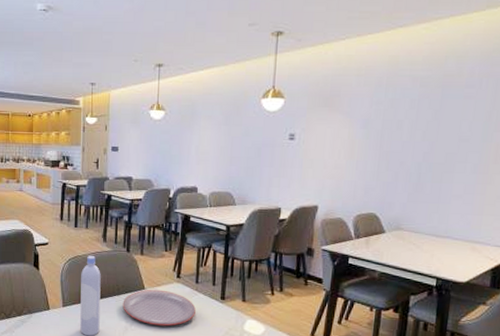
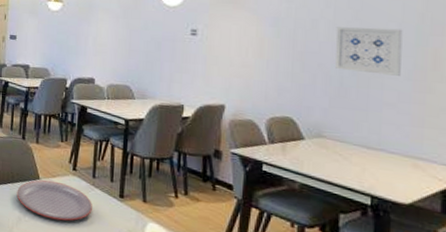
wall art: none [415,126,473,170] -> present [335,27,403,76]

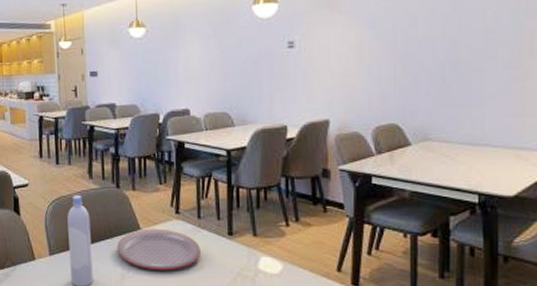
wall art: present [335,27,403,76] -> none [434,16,499,67]

